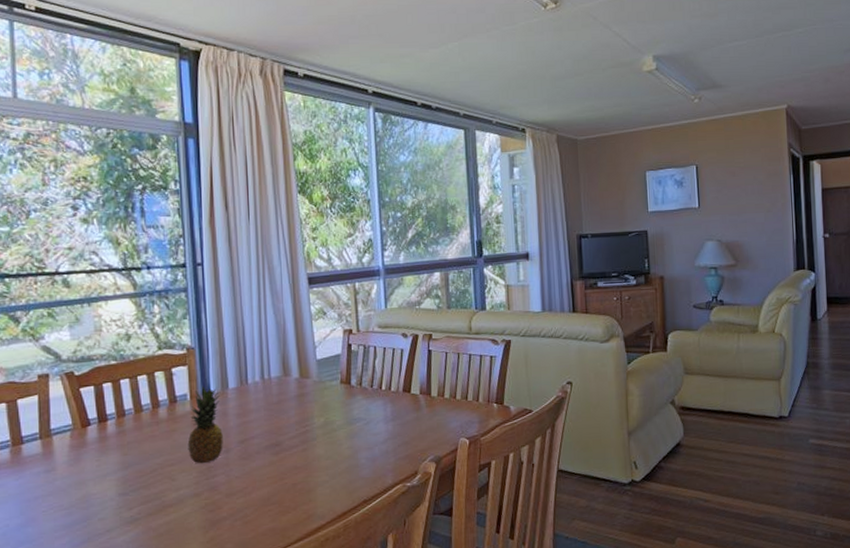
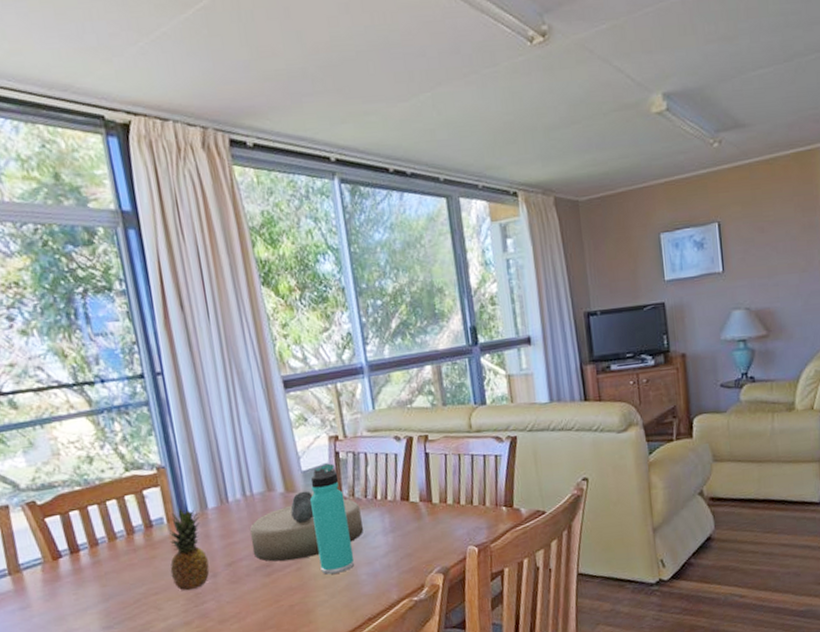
decorative bowl: none [264,378,366,442] -> present [249,491,363,562]
thermos bottle: none [322,354,356,457] -> present [310,463,355,575]

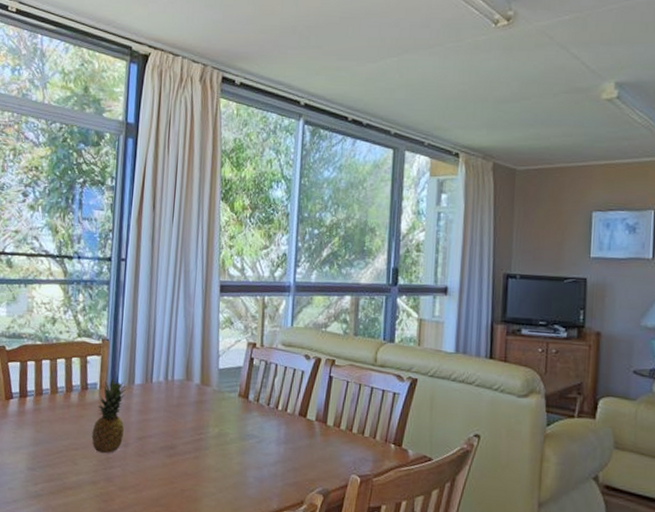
decorative bowl: present [249,491,363,562] -> none [162,387,261,449]
thermos bottle: present [310,463,355,575] -> none [215,366,250,471]

